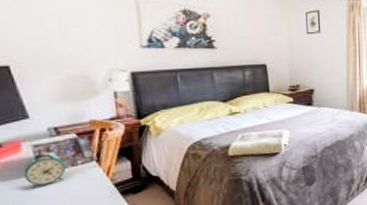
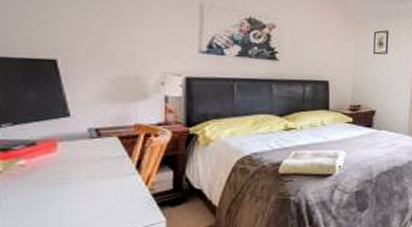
alarm clock: present [24,156,66,189] -> none [55,158,101,192]
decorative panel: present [29,134,98,169] -> none [67,138,138,174]

